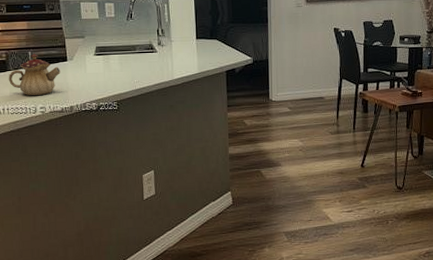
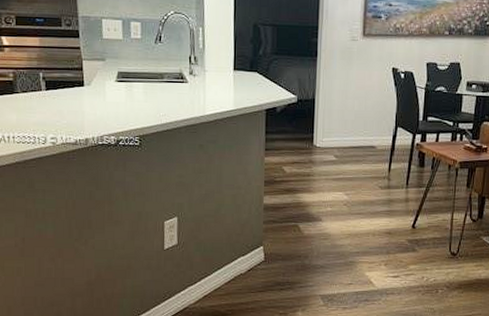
teapot: present [8,54,60,95] -> none [15,75,76,123]

